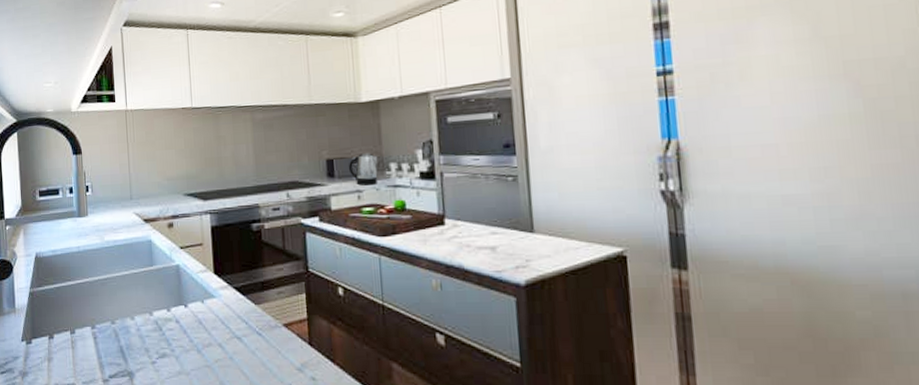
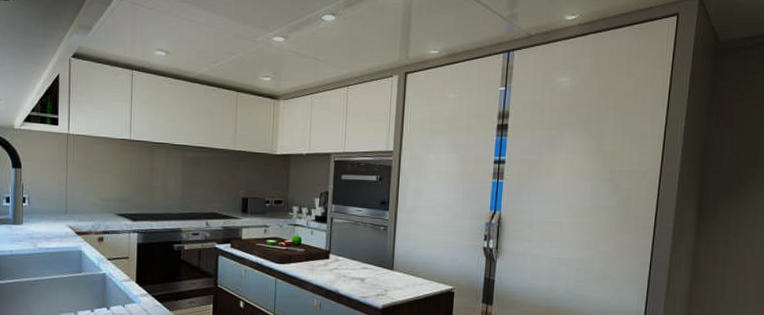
kettle: present [348,153,378,186] -> none [259,196,284,222]

